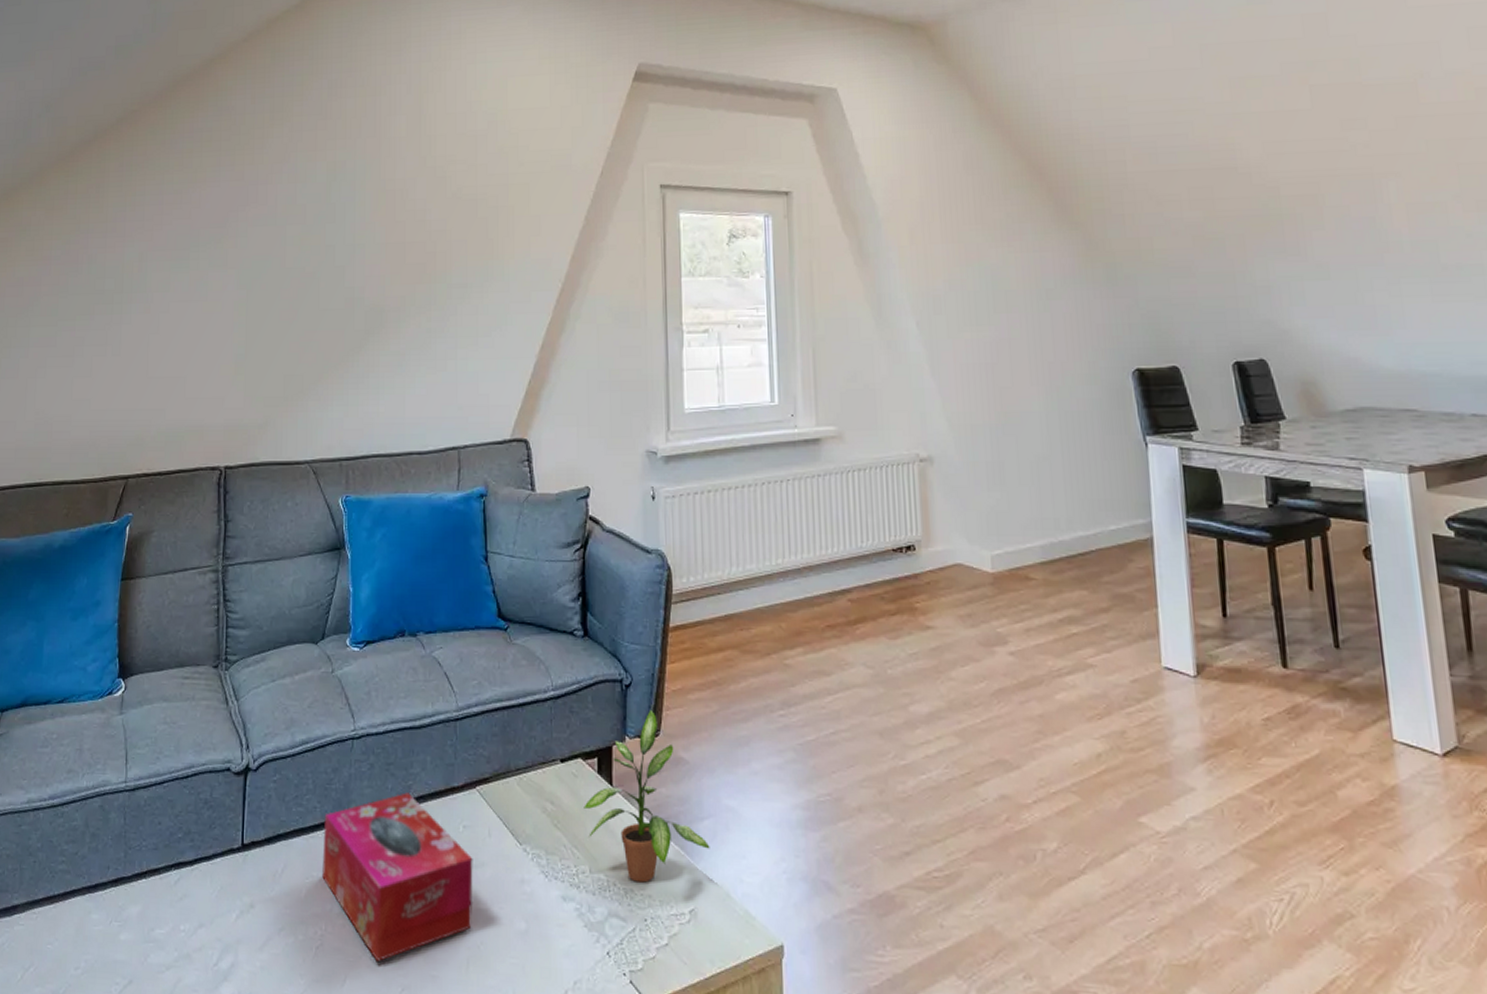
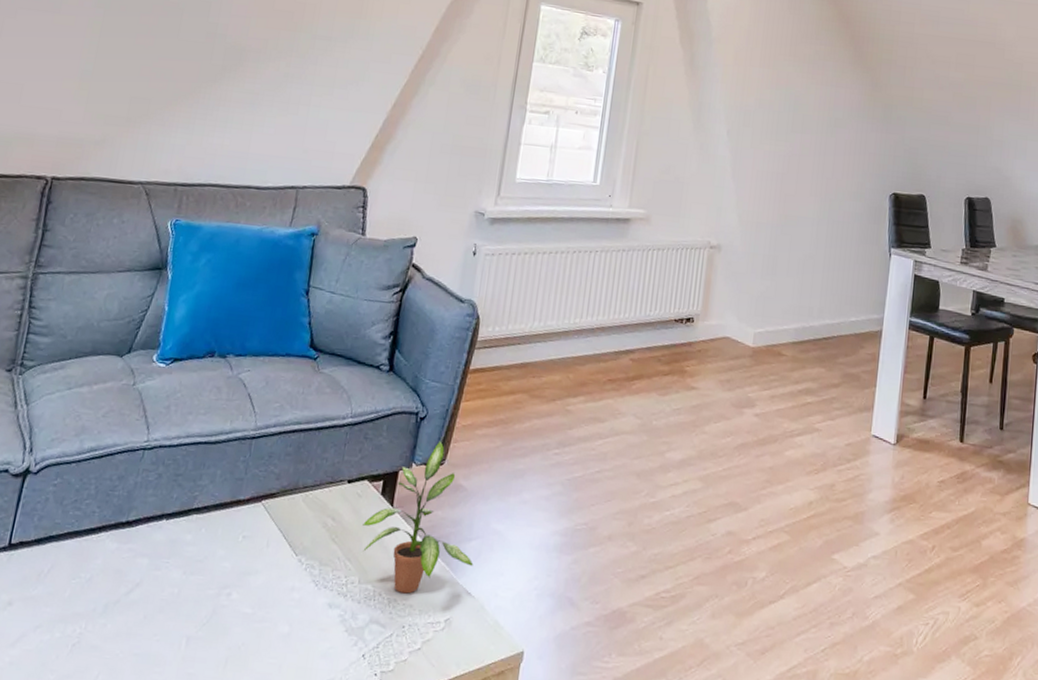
tissue box: present [322,792,473,963] -> none [90,502,248,660]

